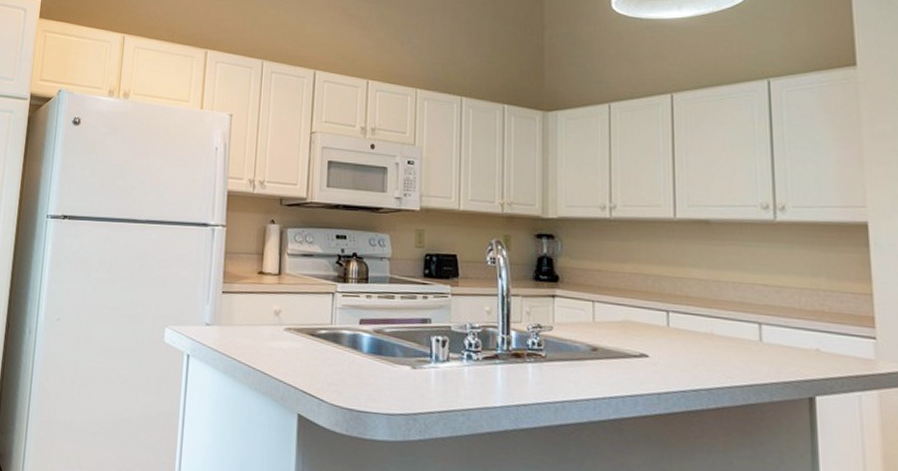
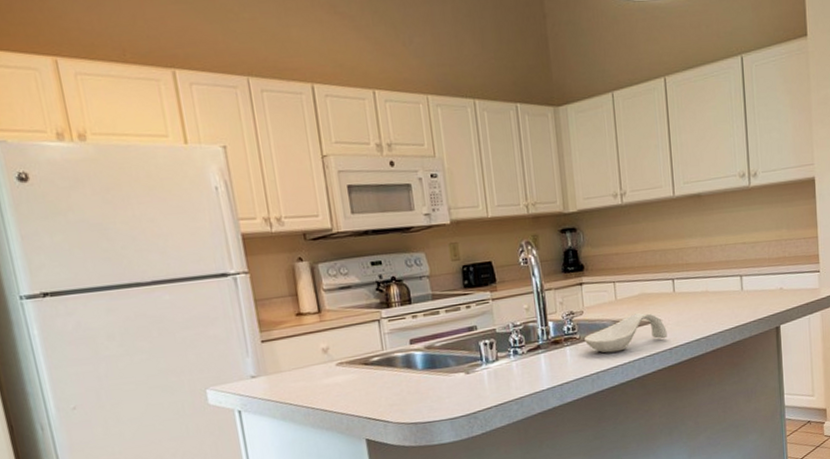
spoon rest: none [551,342,656,383] -> present [585,313,667,353]

